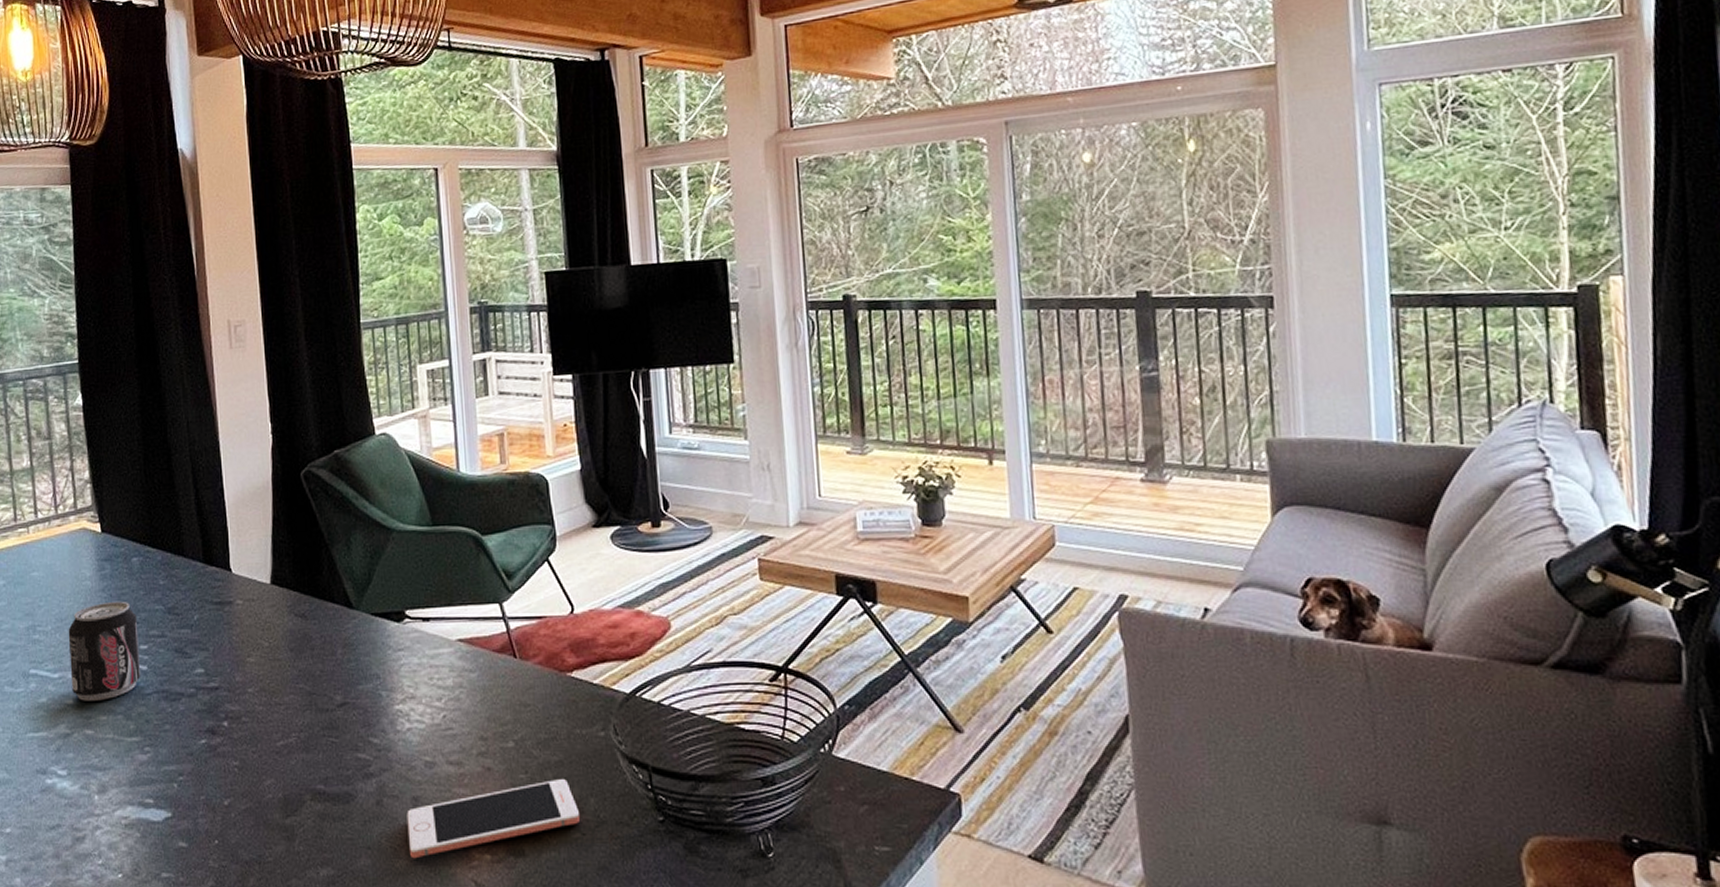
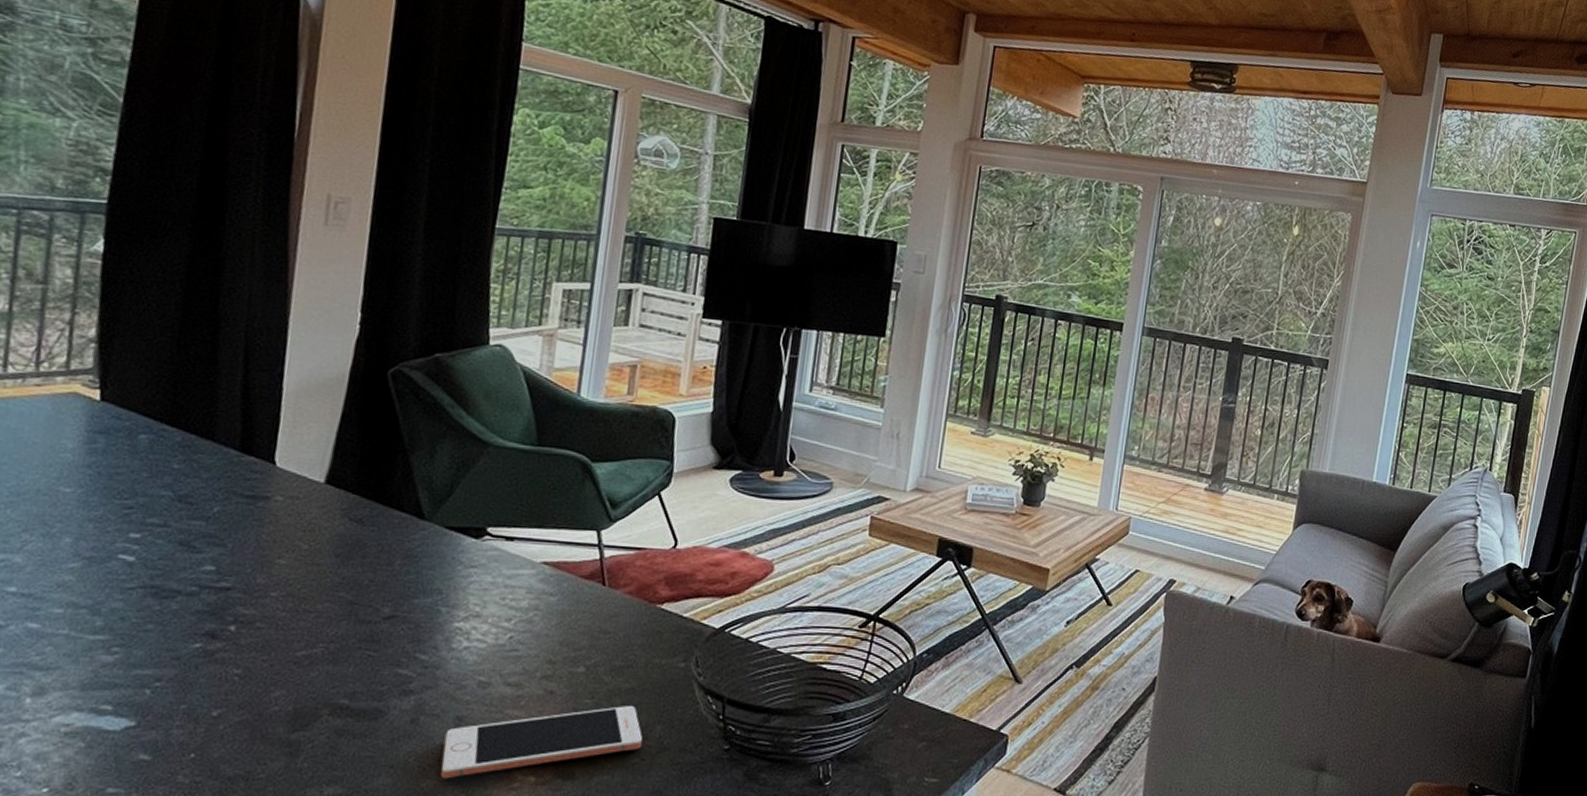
beverage can: present [68,601,141,701] -> none [17,480,132,591]

